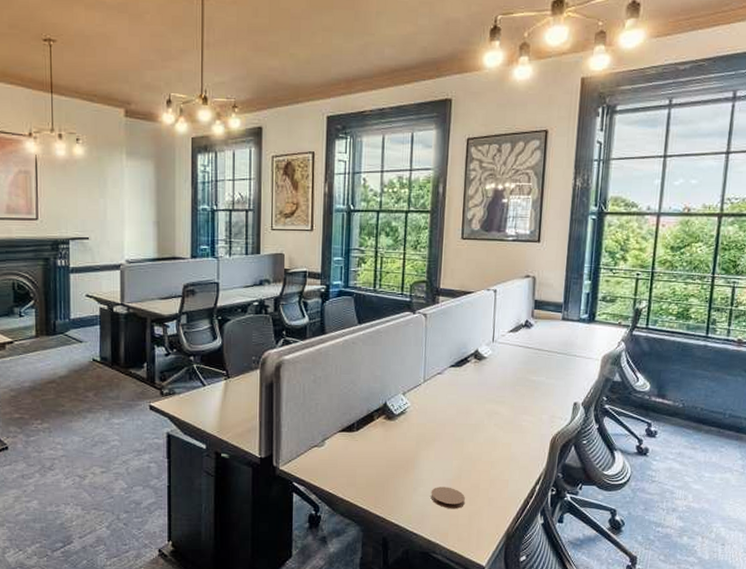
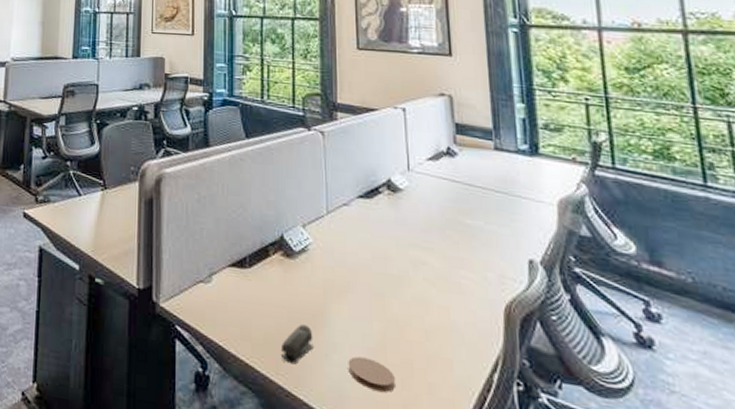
stapler: none [378,469,406,499] -> present [280,324,313,364]

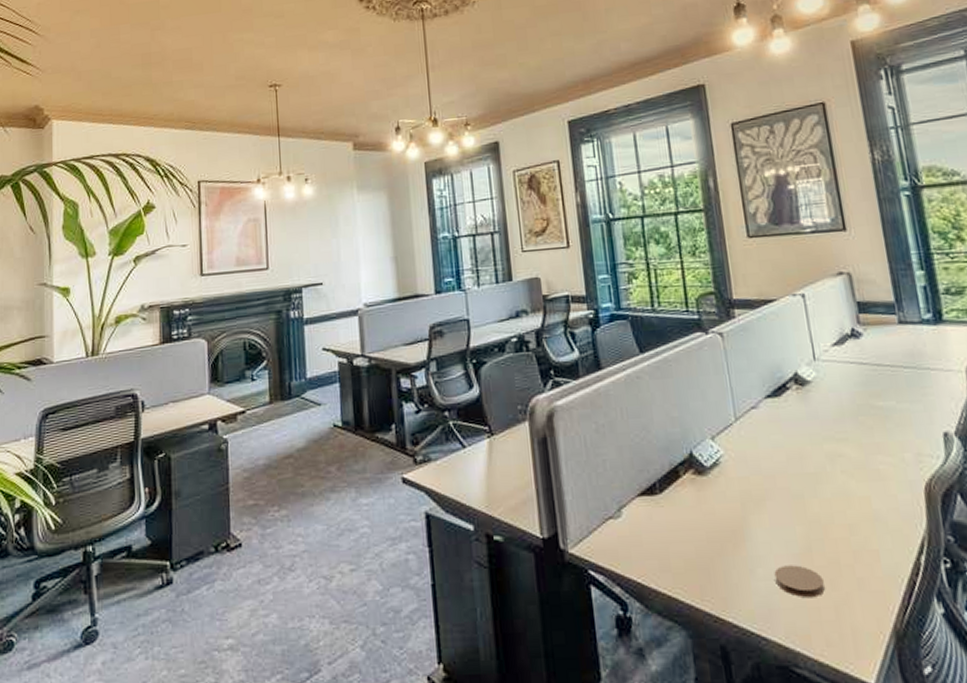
stapler: present [280,324,313,364] -> none [703,543,737,587]

